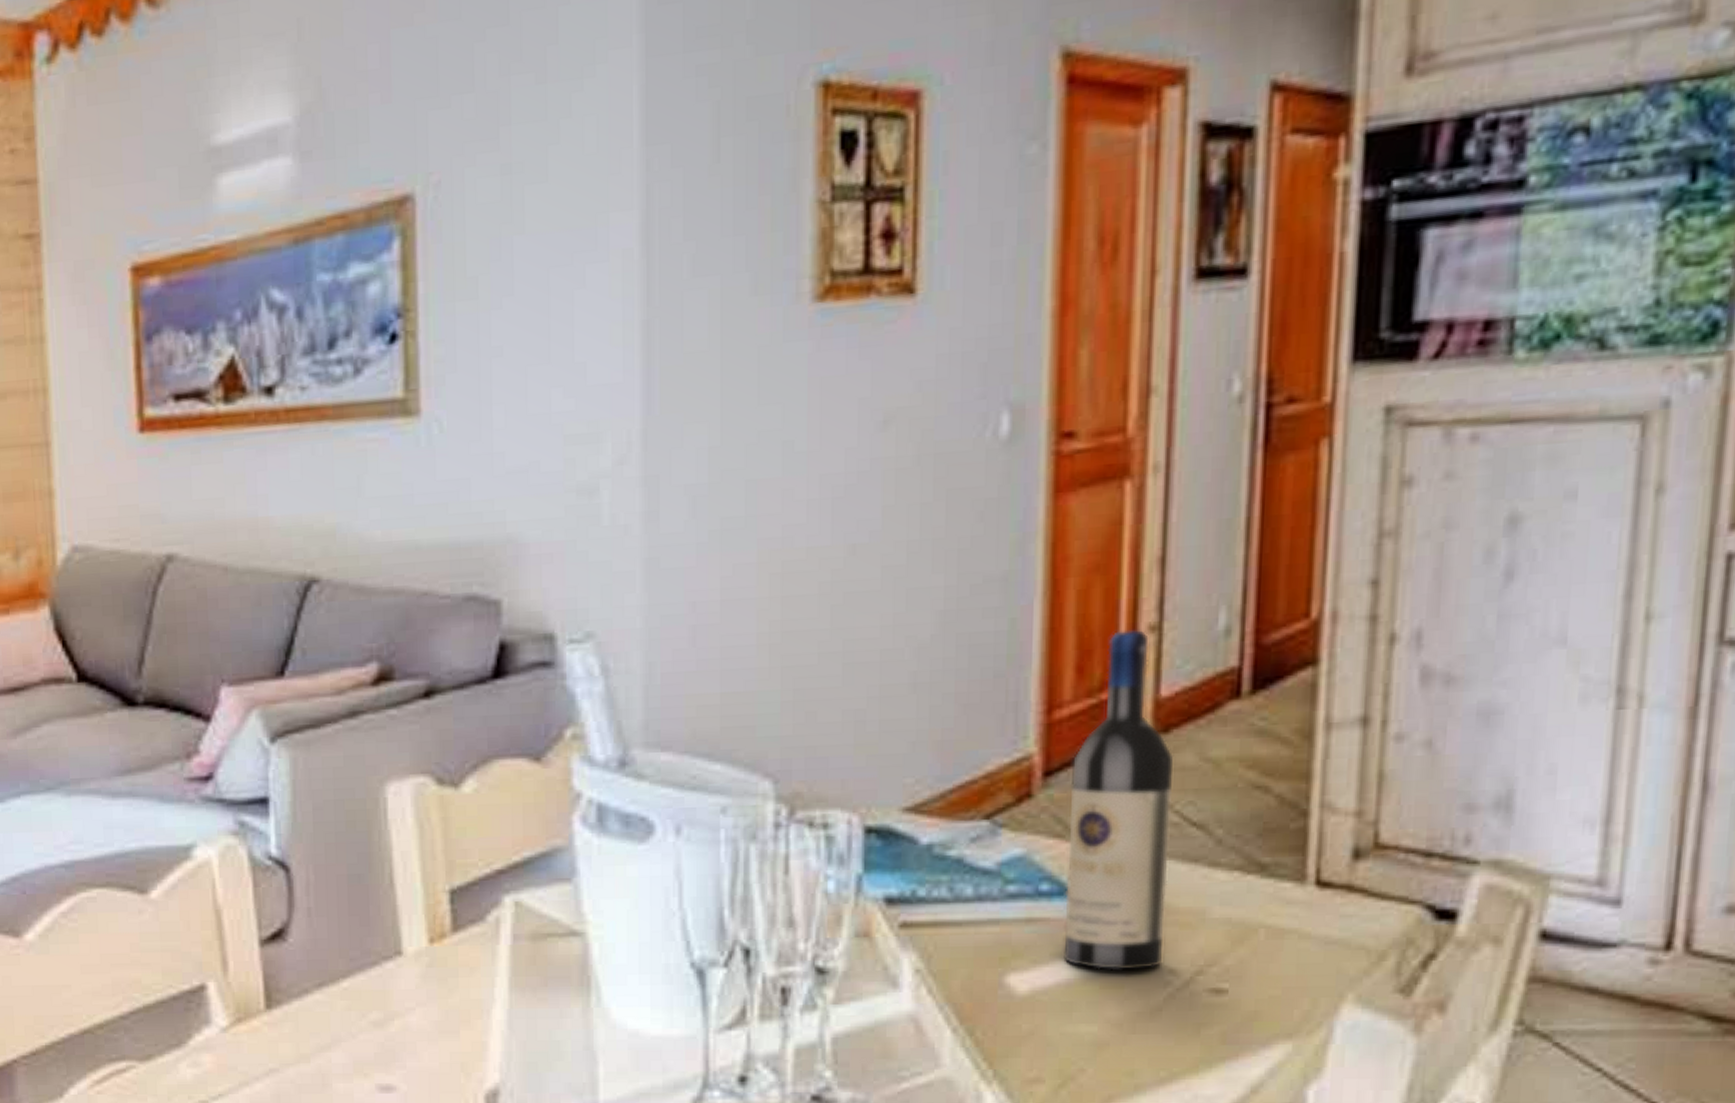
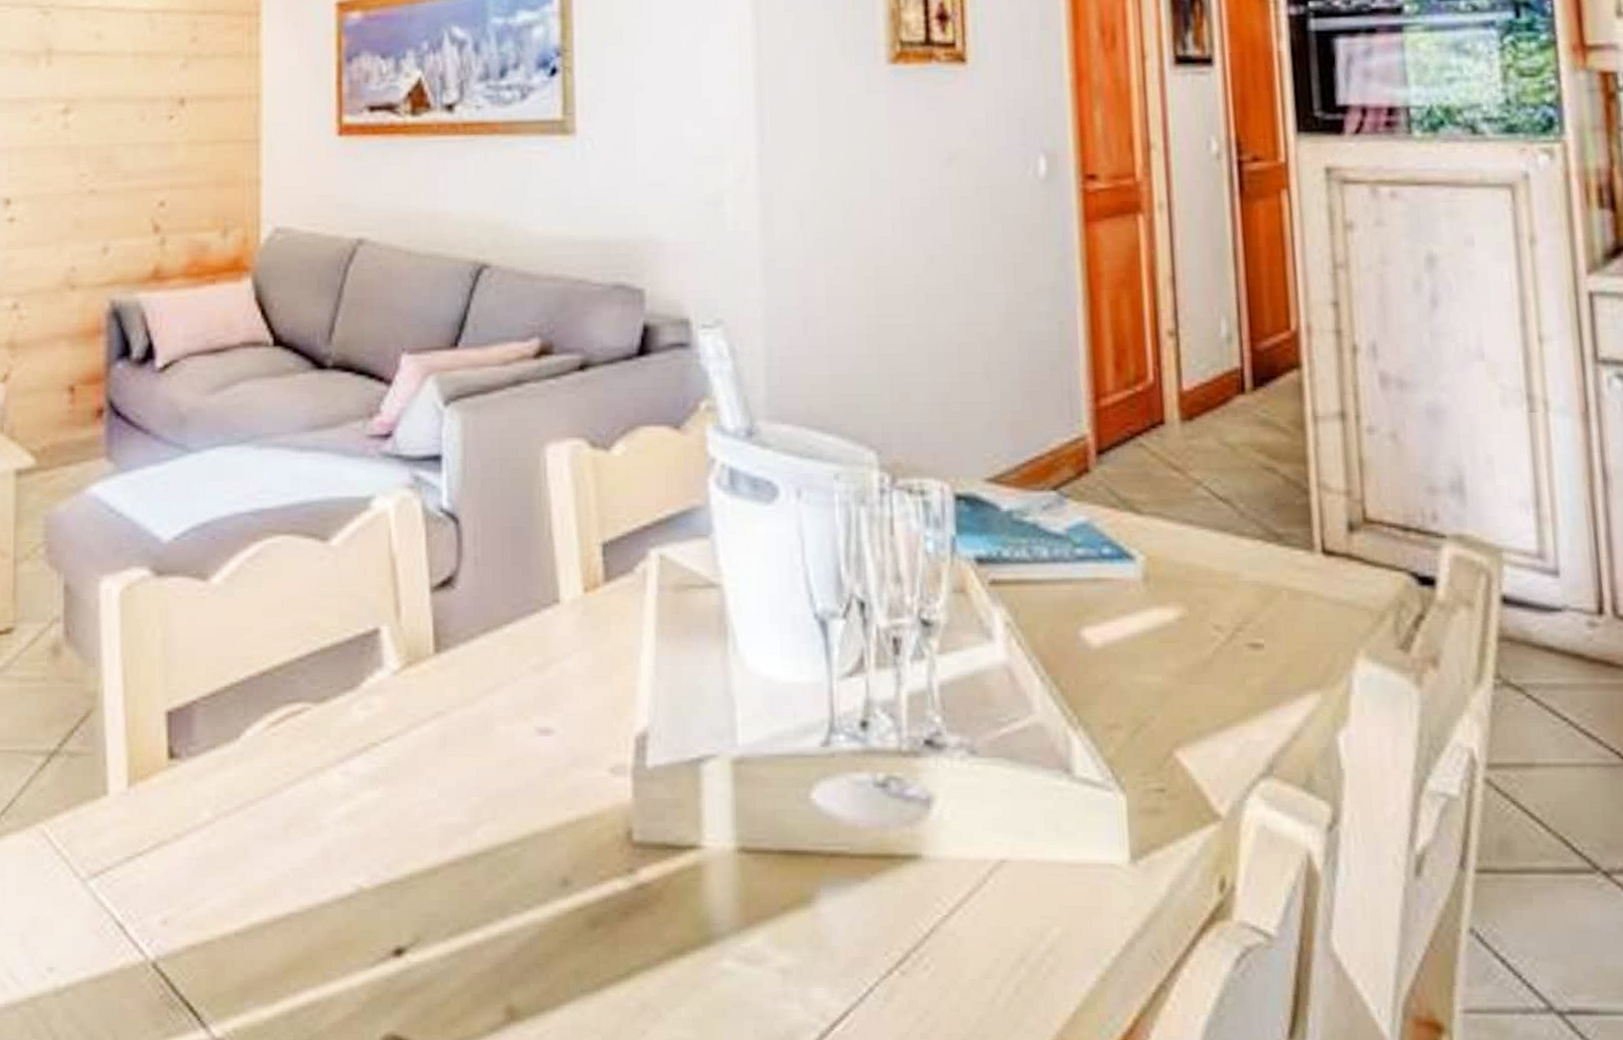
wine bottle: present [1063,630,1174,970] -> none [1119,335,1207,626]

